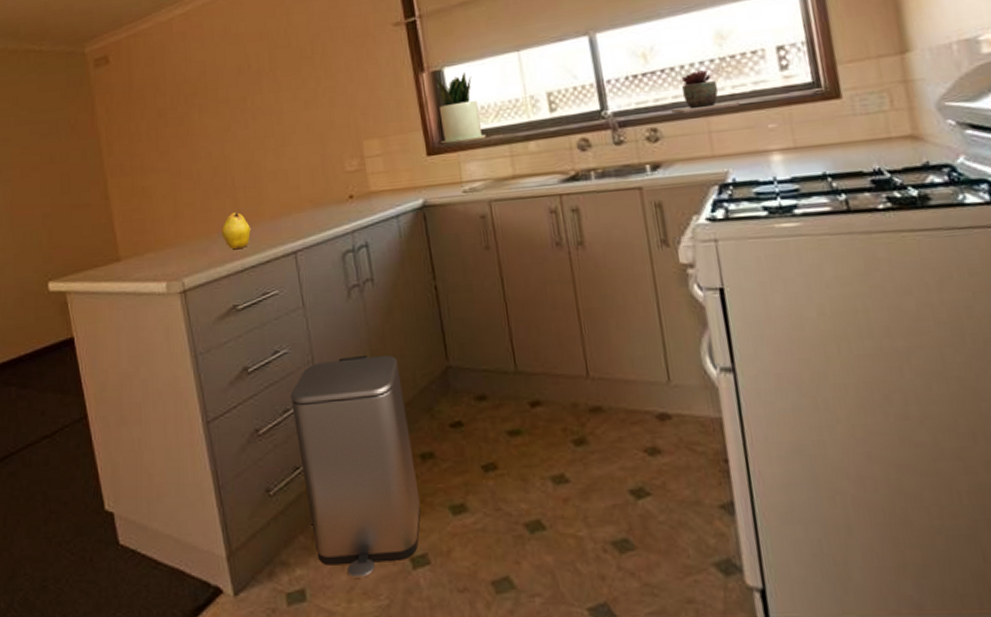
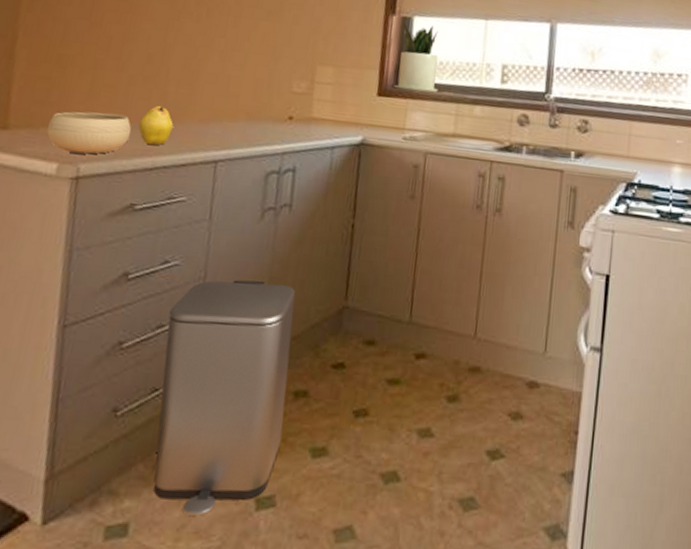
bowl: none [149,227,218,271] -> present [46,111,132,155]
succulent plant: present [671,69,740,114] -> none [604,78,659,118]

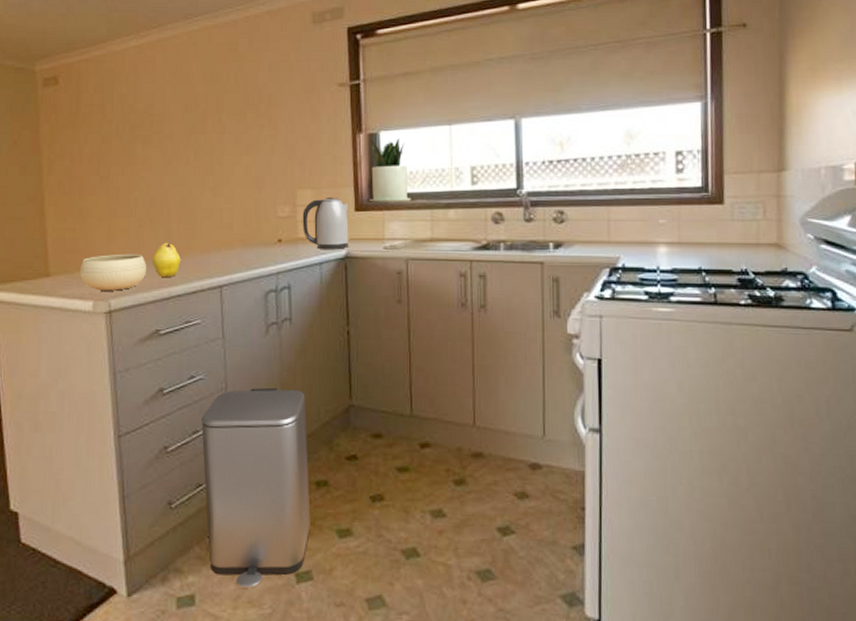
kettle: none [318,77,372,135] -> present [302,197,349,250]

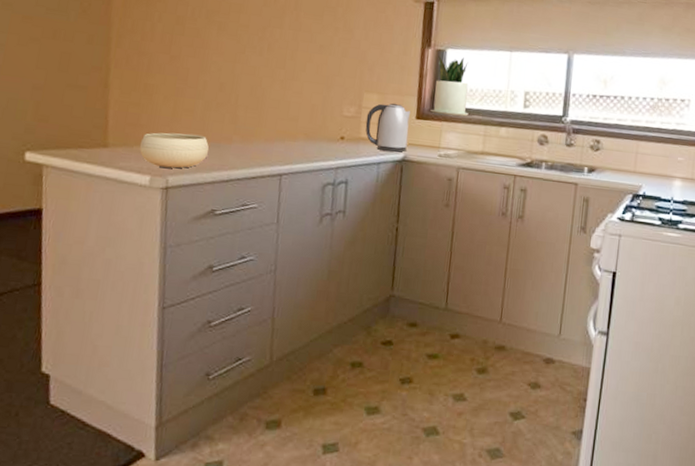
fruit: present [151,243,181,278] -> none [214,128,244,161]
pedal bin: present [201,388,311,588] -> none [240,272,351,457]

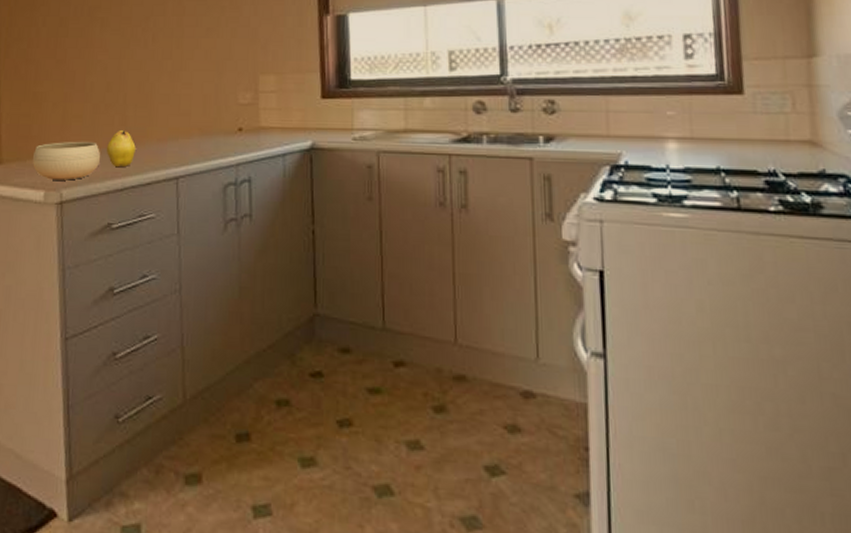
fruit: none [214,128,244,161] -> present [106,131,136,168]
kettle: present [365,102,411,153] -> none [264,82,315,141]
planter: present [430,55,469,117] -> none [337,20,383,91]

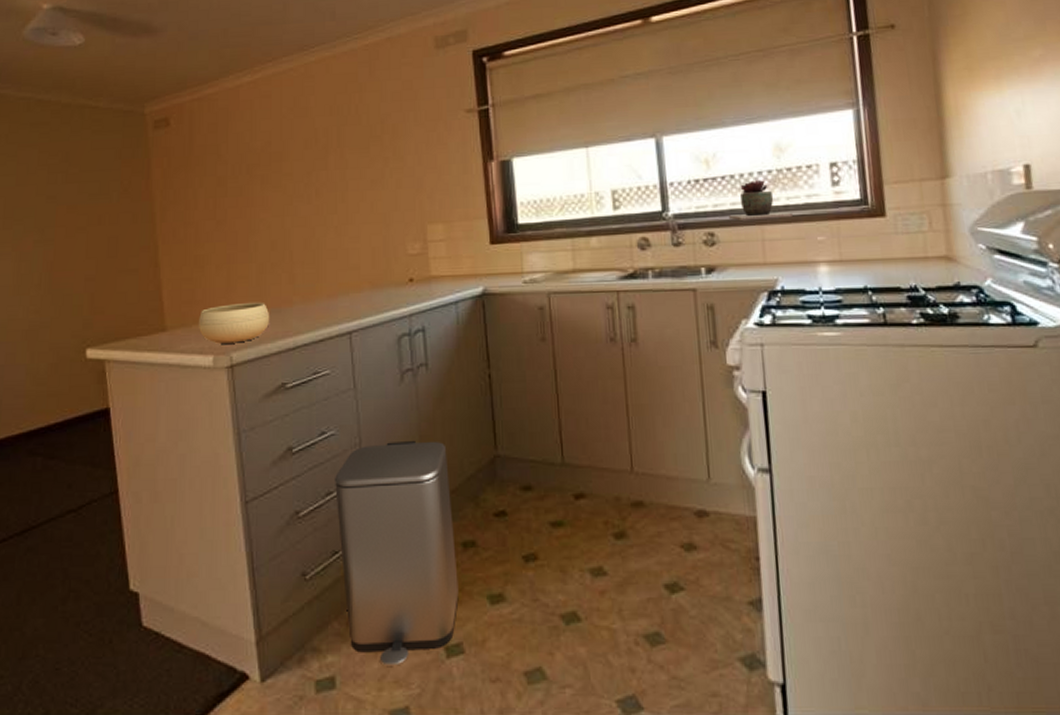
fruit: present [106,131,136,168] -> none [275,289,306,327]
pedal bin: none [152,291,270,521] -> present [335,441,459,666]
succulent plant: none [571,47,640,90] -> present [729,179,792,221]

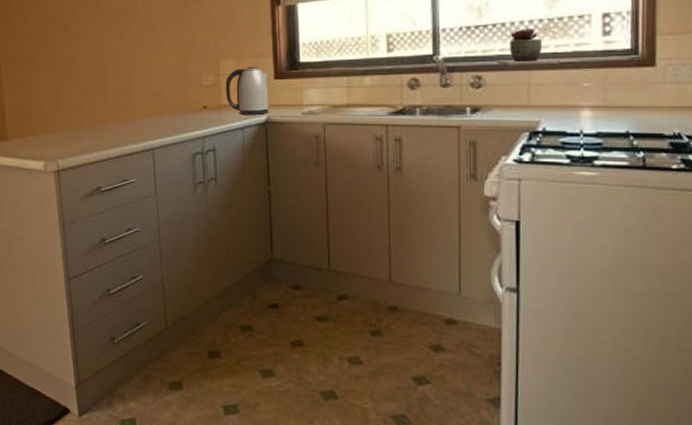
bowl: present [198,302,270,344] -> none [32,120,89,153]
pedal bin: present [335,441,459,666] -> none [138,240,236,417]
kettle: none [434,230,485,288] -> present [225,66,269,116]

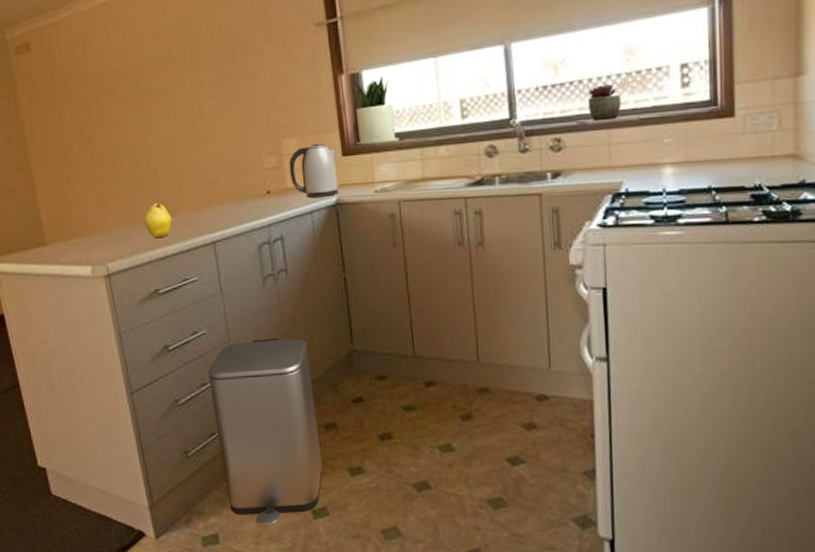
fruit: none [92,110,117,141] -> present [143,203,172,239]
pedal bin: none [138,240,236,417] -> present [208,338,323,526]
planter: none [288,9,328,72] -> present [354,76,400,147]

